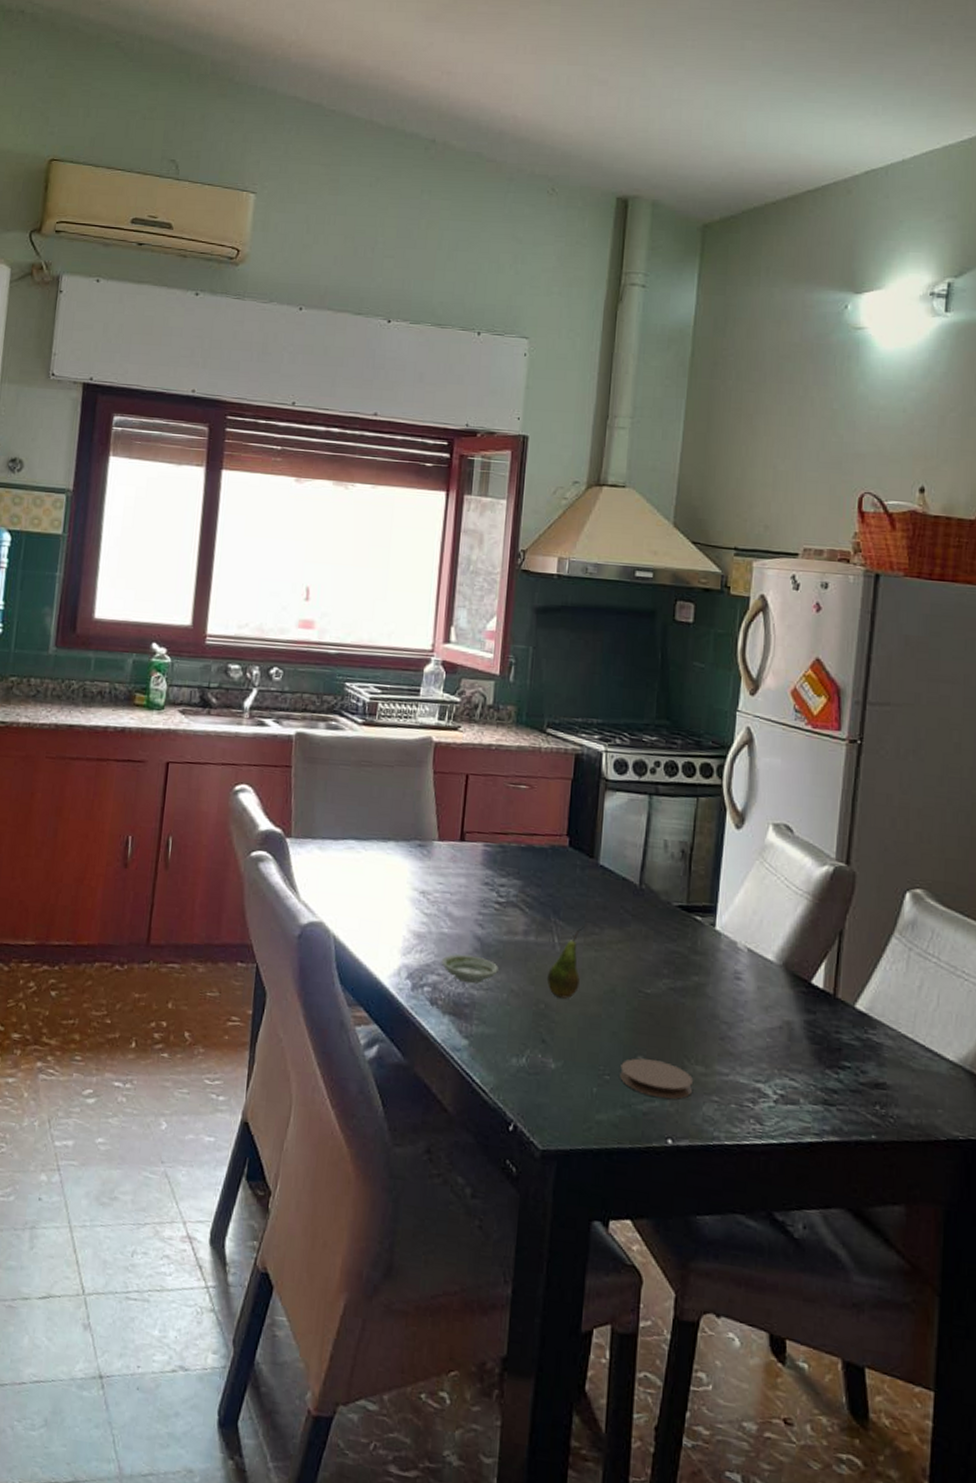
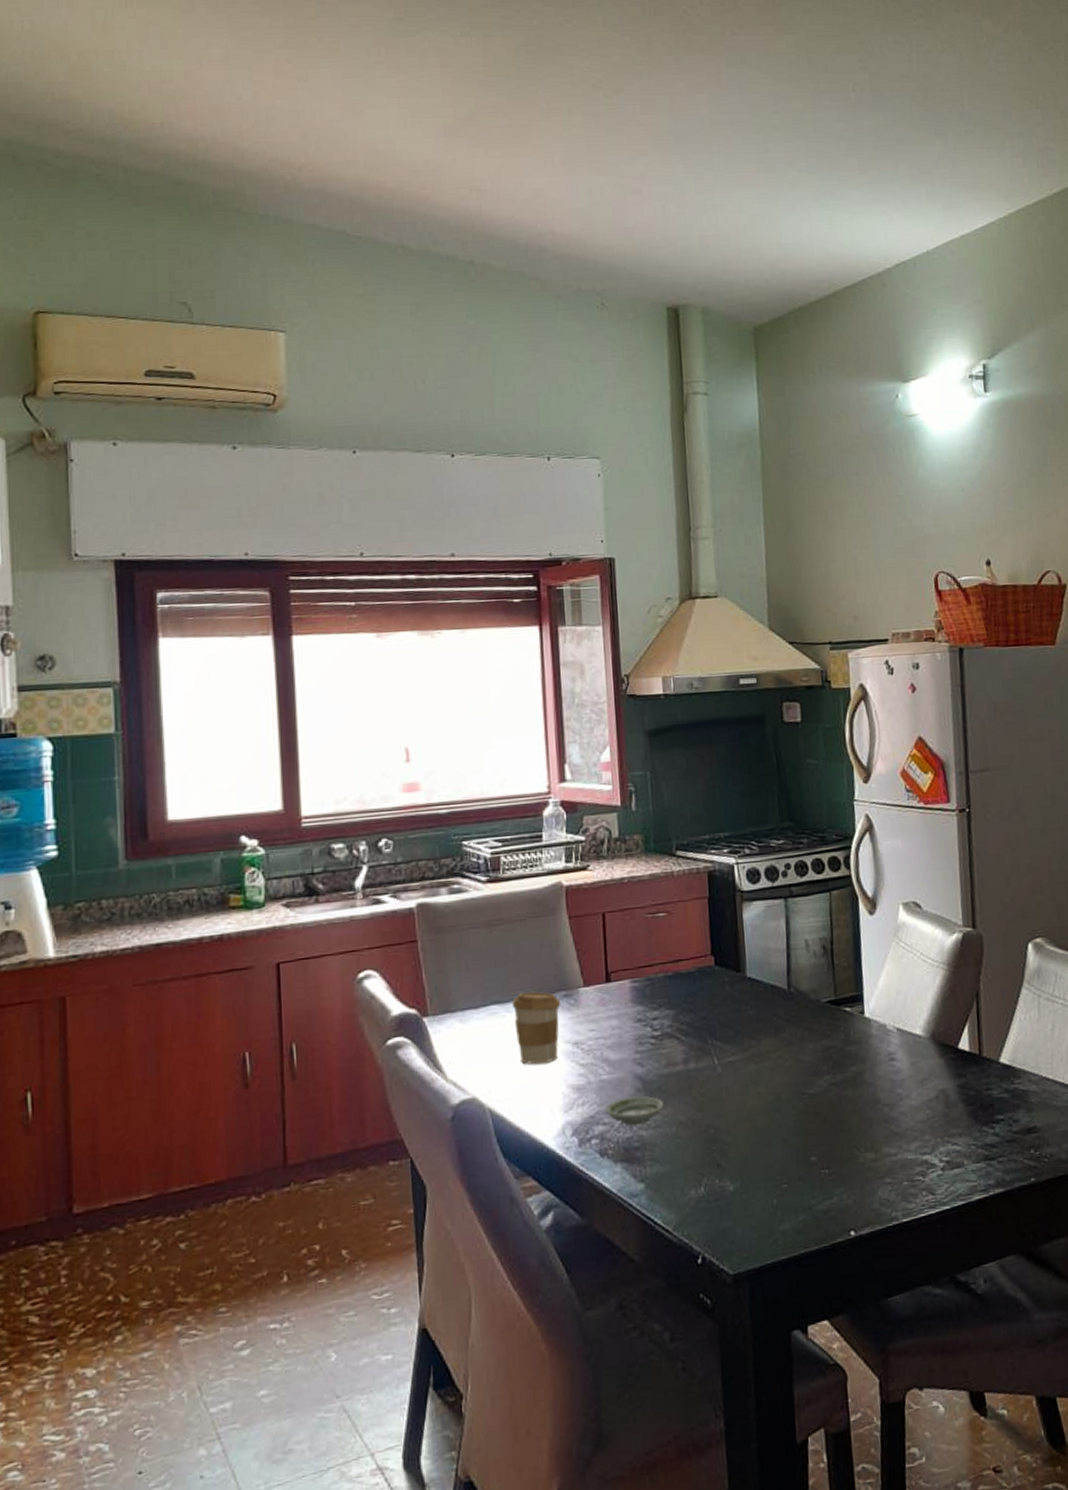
coffee cup: none [368,833,415,905] -> present [512,991,561,1065]
fruit: present [546,925,585,999] -> none [712,1041,745,1119]
coaster: present [620,1058,694,1099] -> none [796,1156,866,1194]

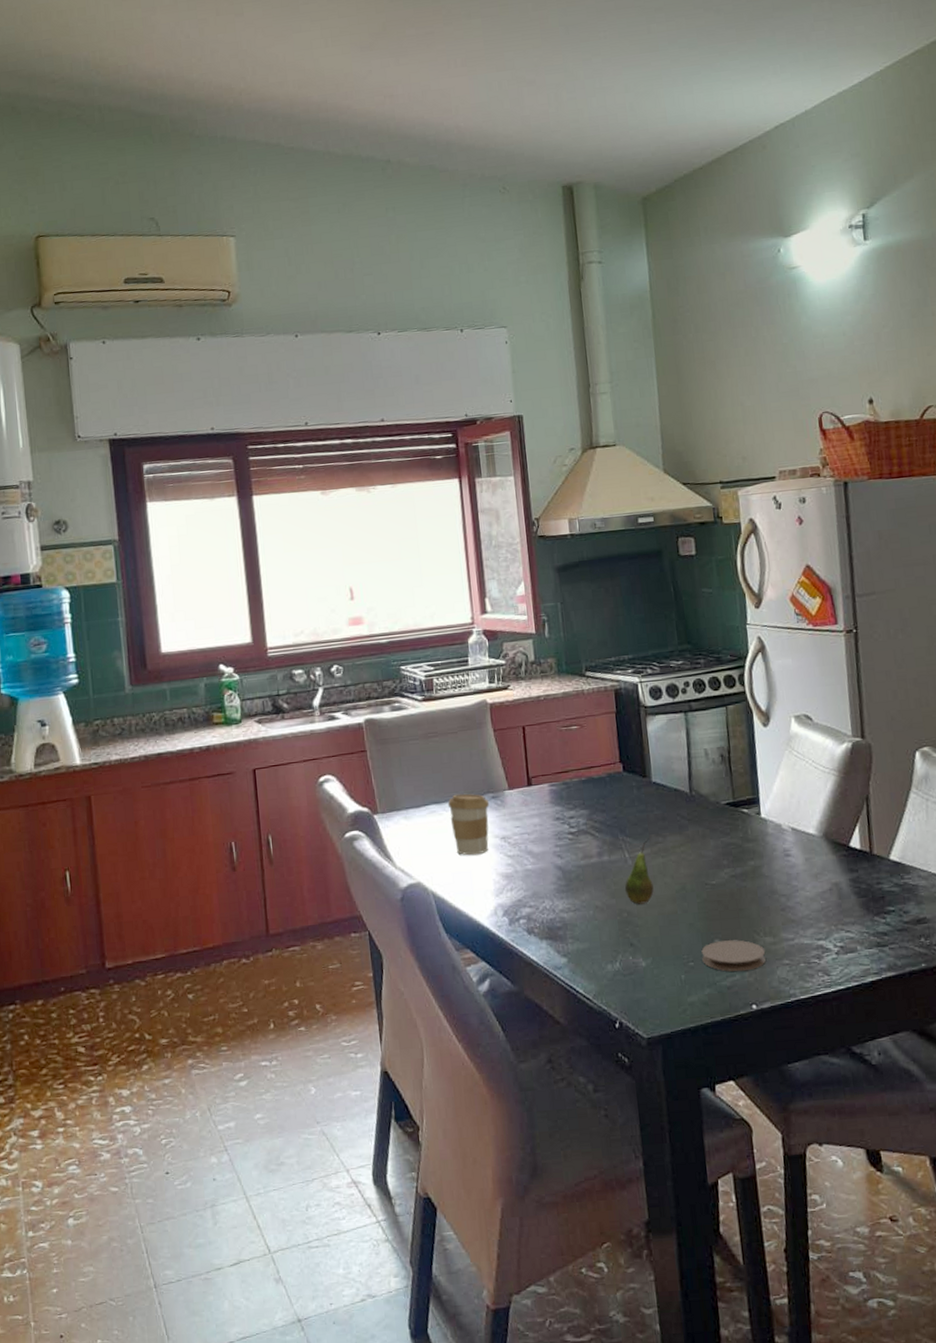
saucer: present [605,1096,664,1126] -> none [530,883,582,909]
fruit: none [712,1041,745,1119] -> present [624,837,654,905]
coaster: none [796,1156,866,1194] -> present [701,940,766,972]

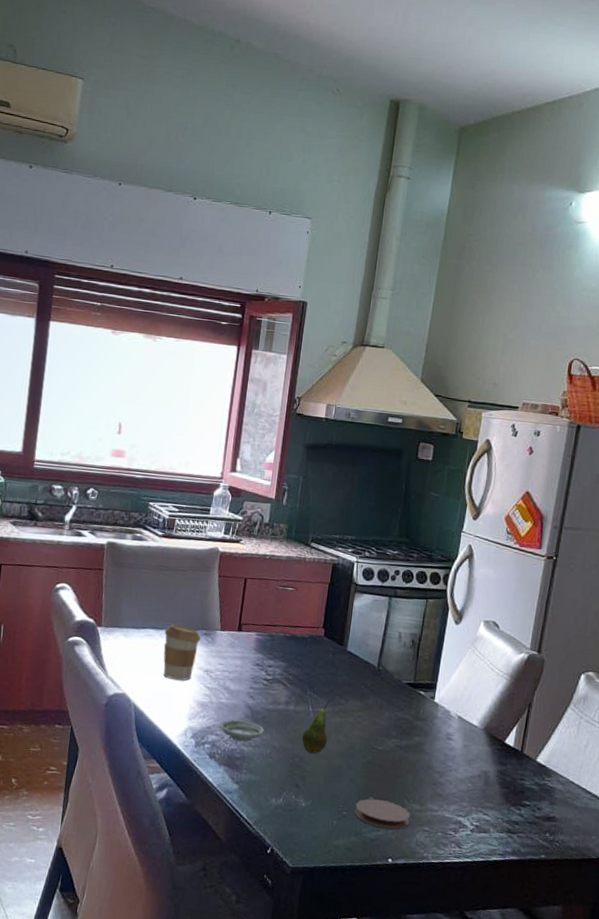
saucer: none [530,883,582,909] -> present [219,719,264,742]

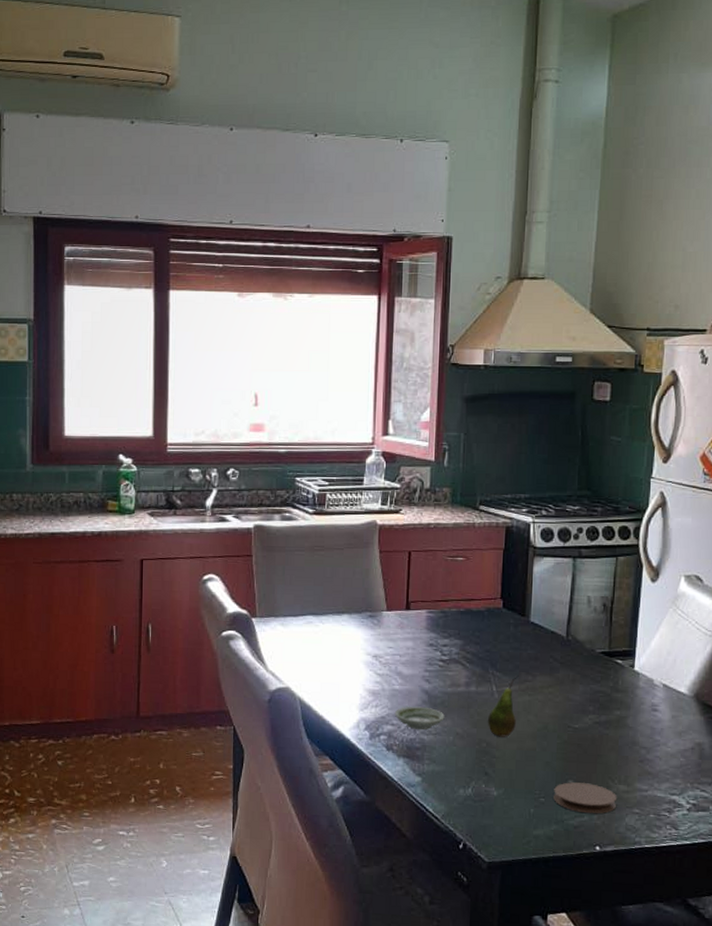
coffee cup: present [163,624,201,681] -> none [325,608,366,669]

